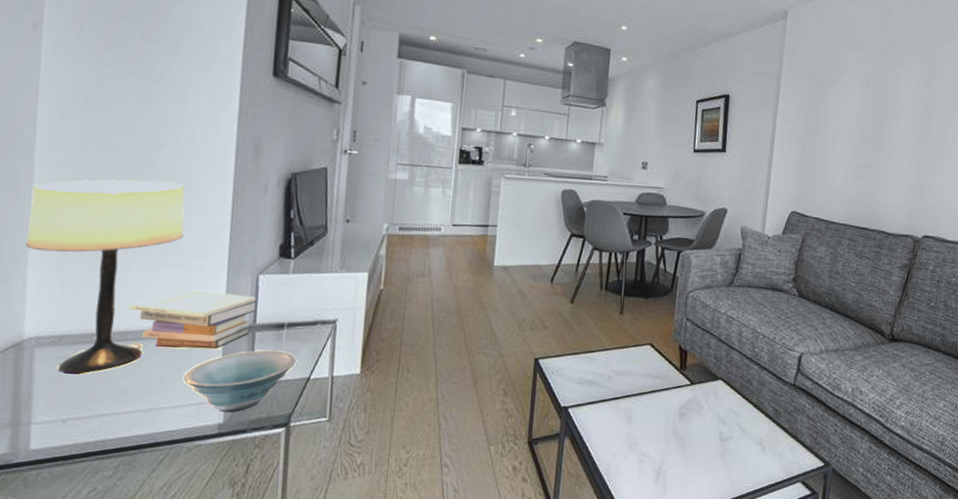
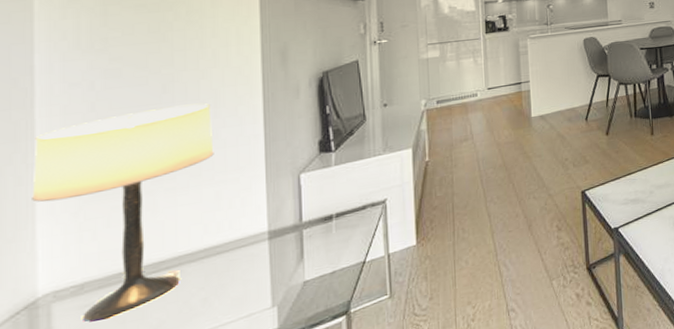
books: present [129,290,257,350] -> none [160,196,301,269]
bowl: present [183,350,296,413] -> none [229,242,349,318]

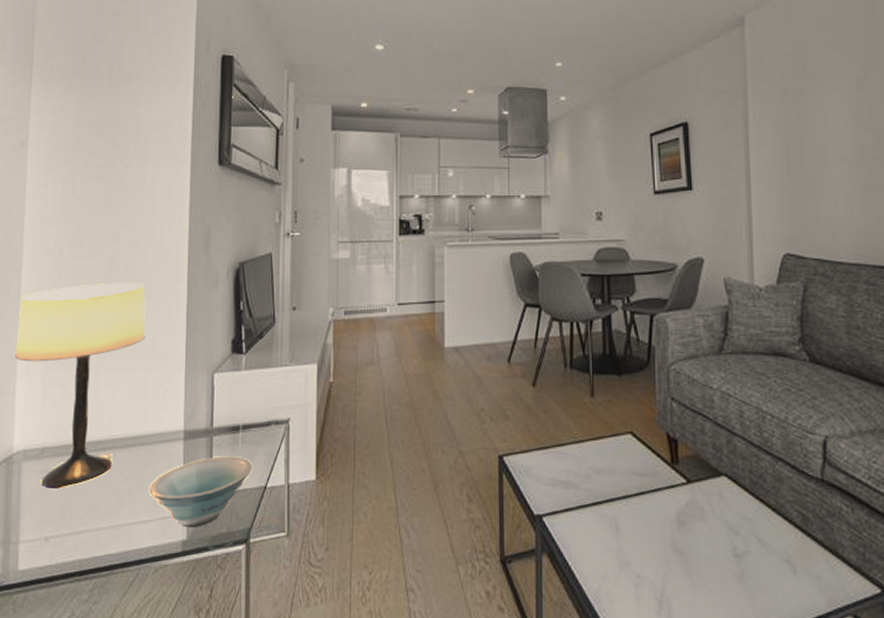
bowl: none [229,242,349,318] -> present [149,456,252,528]

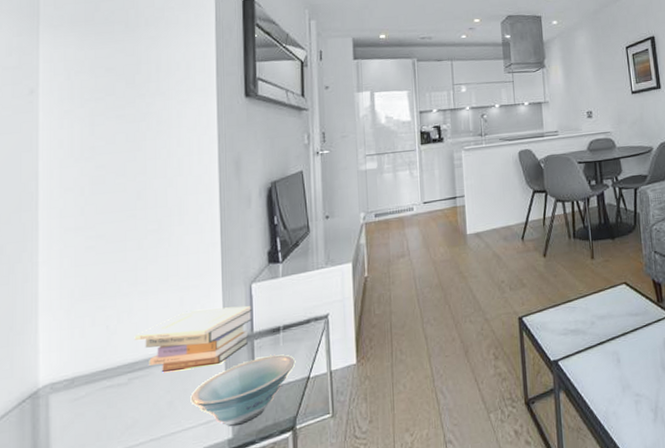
table lamp: present [15,282,146,487] -> none [35,210,179,414]
books: none [100,394,213,457] -> present [134,306,252,372]

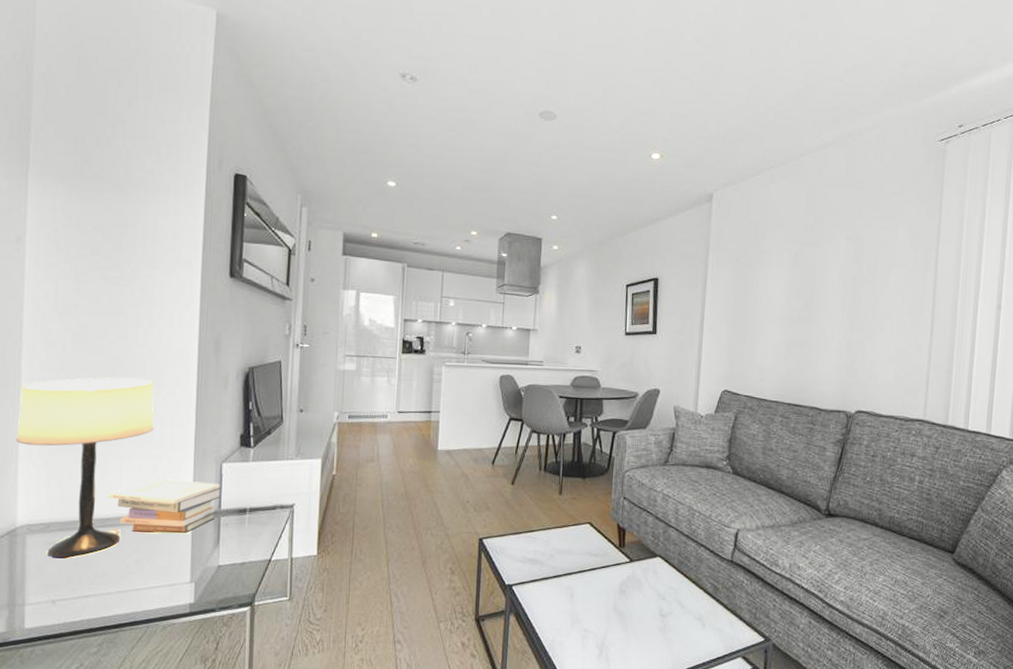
table lamp: none [35,210,179,414] -> present [16,377,154,558]
bowl: present [190,354,295,427] -> none [157,534,258,593]

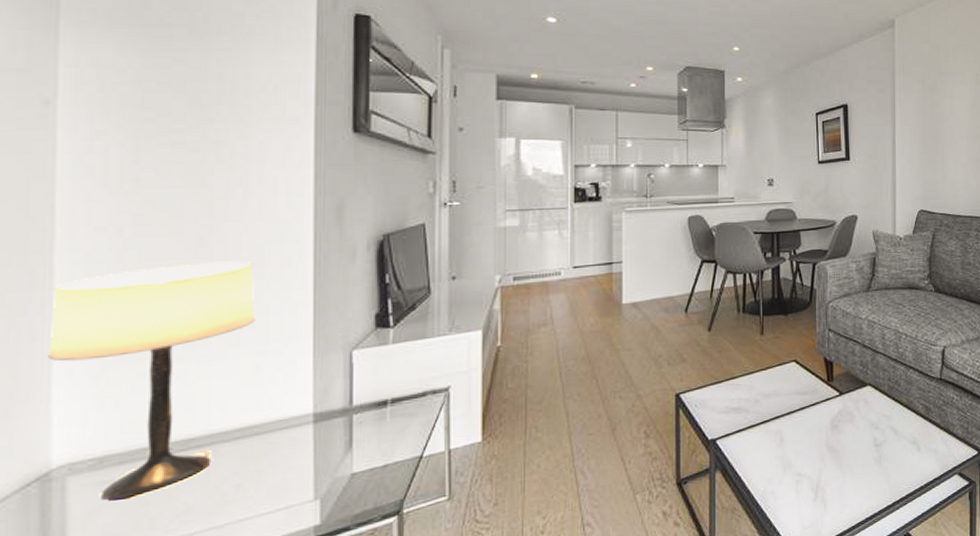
books: present [107,479,221,534] -> none [190,375,352,450]

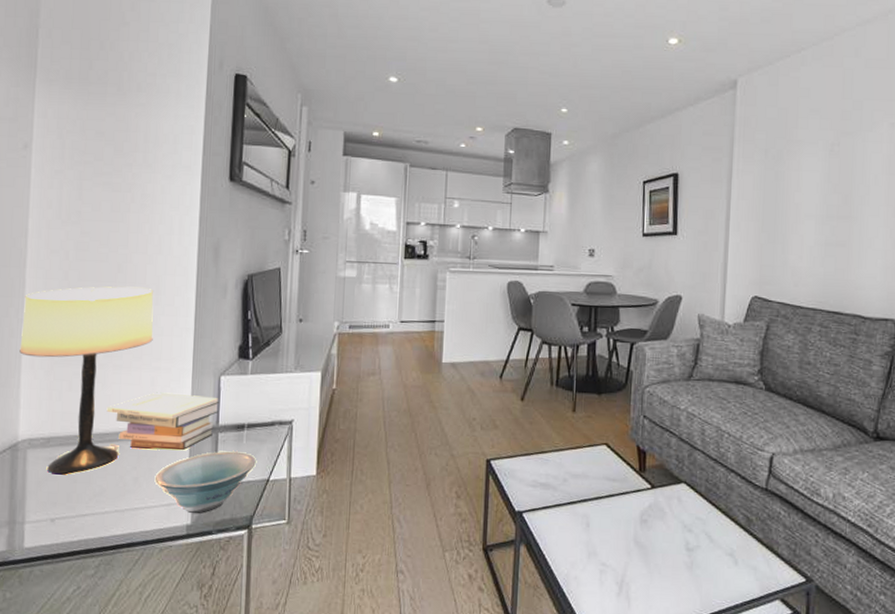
books: none [190,375,352,450] -> present [106,392,219,451]
bowl: none [266,431,404,512] -> present [154,451,256,514]

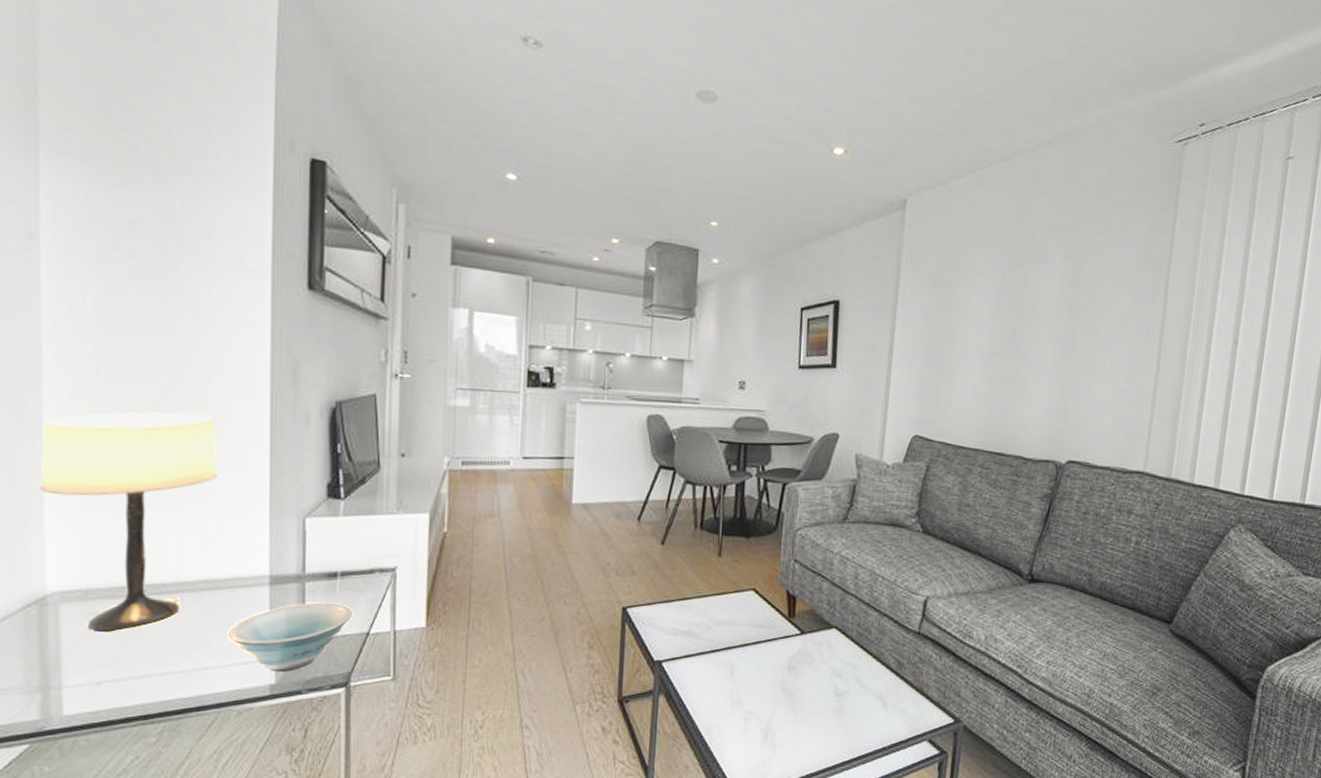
books: present [106,392,219,451] -> none [161,536,305,603]

